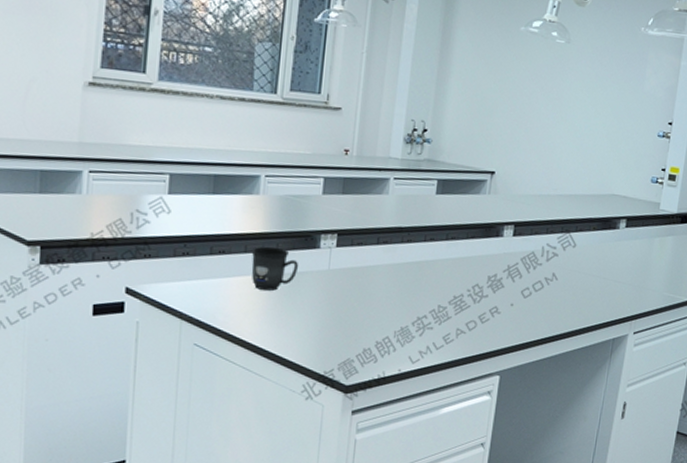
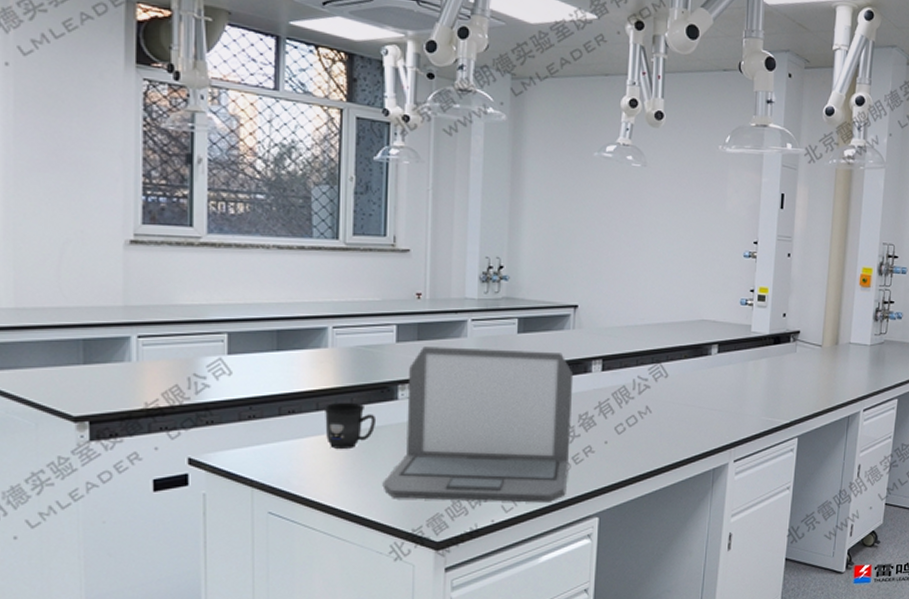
laptop: none [300,200,486,357] -> present [382,346,574,503]

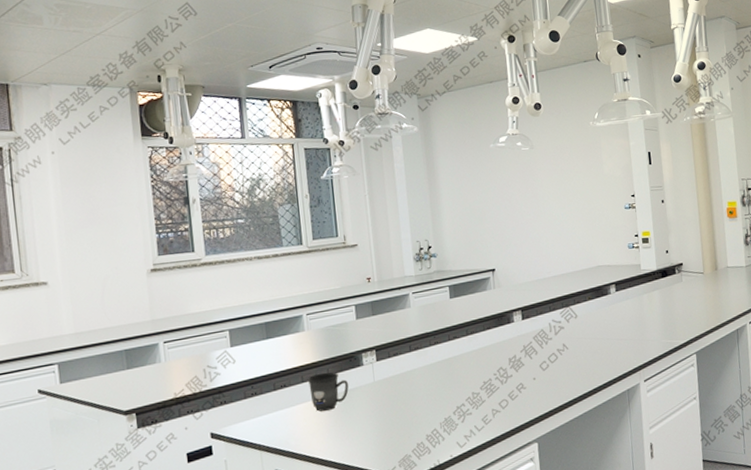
laptop: present [382,346,574,503] -> none [360,309,508,446]

